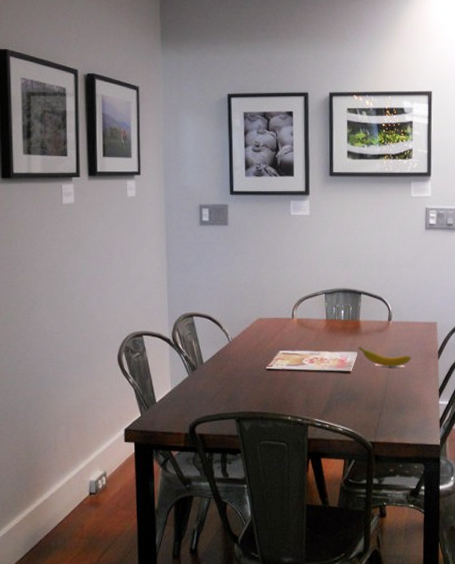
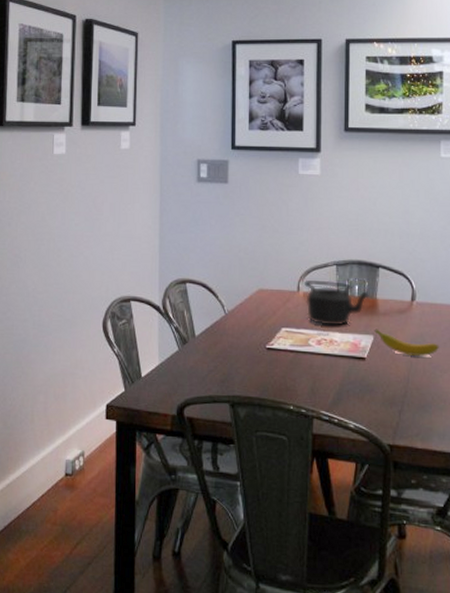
teapot: none [297,307,353,346] -> present [303,279,369,326]

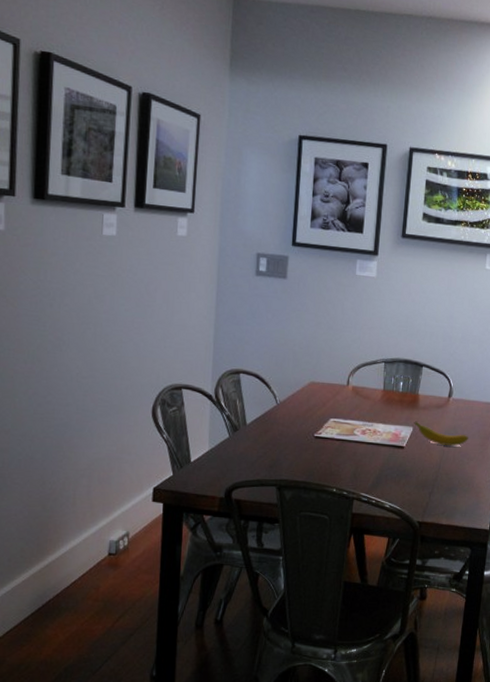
teapot: present [303,279,369,326] -> none [353,374,412,418]

